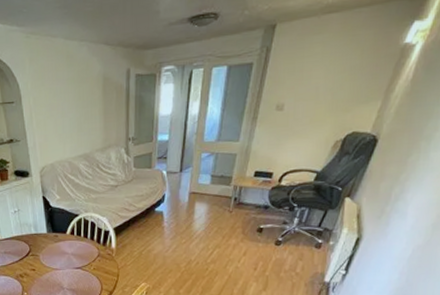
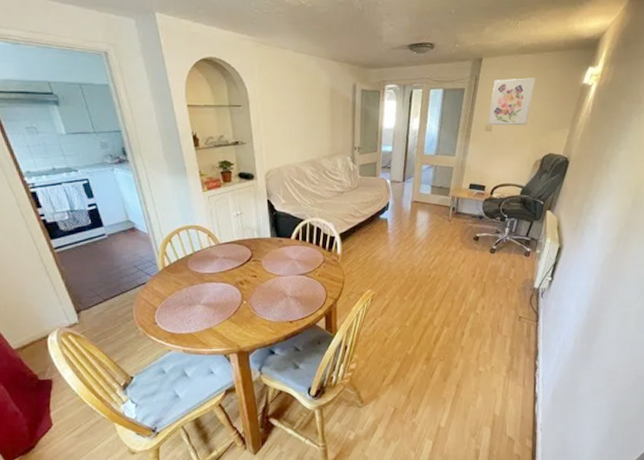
wall art: none [279,42,342,103] -> present [487,78,536,126]

